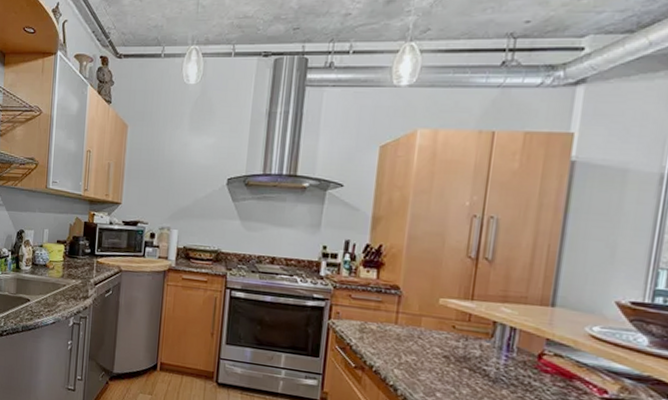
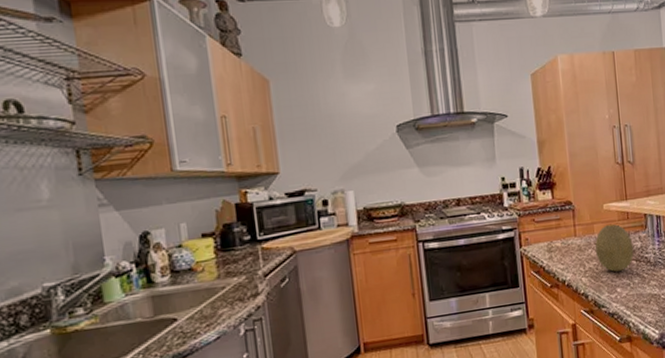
fruit: none [417,321,470,376] -> present [594,223,634,272]

